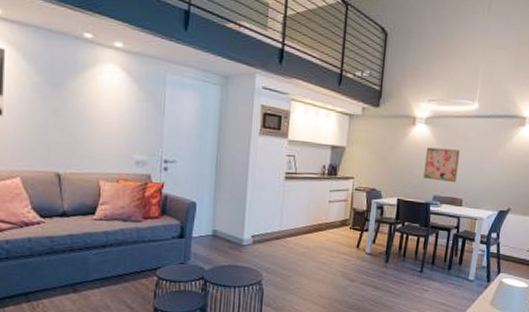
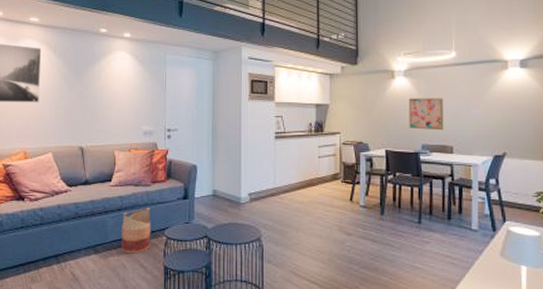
basket: none [105,246,141,294] -> present [121,208,151,254]

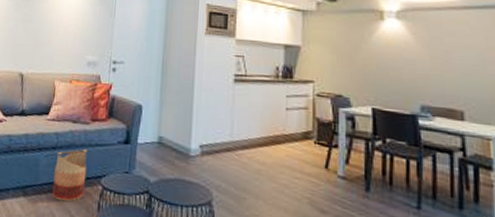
wall art: present [408,98,444,131] -> none [402,45,451,90]

